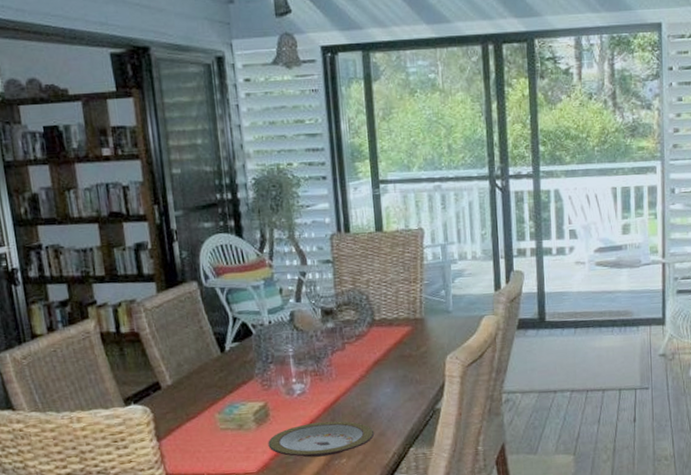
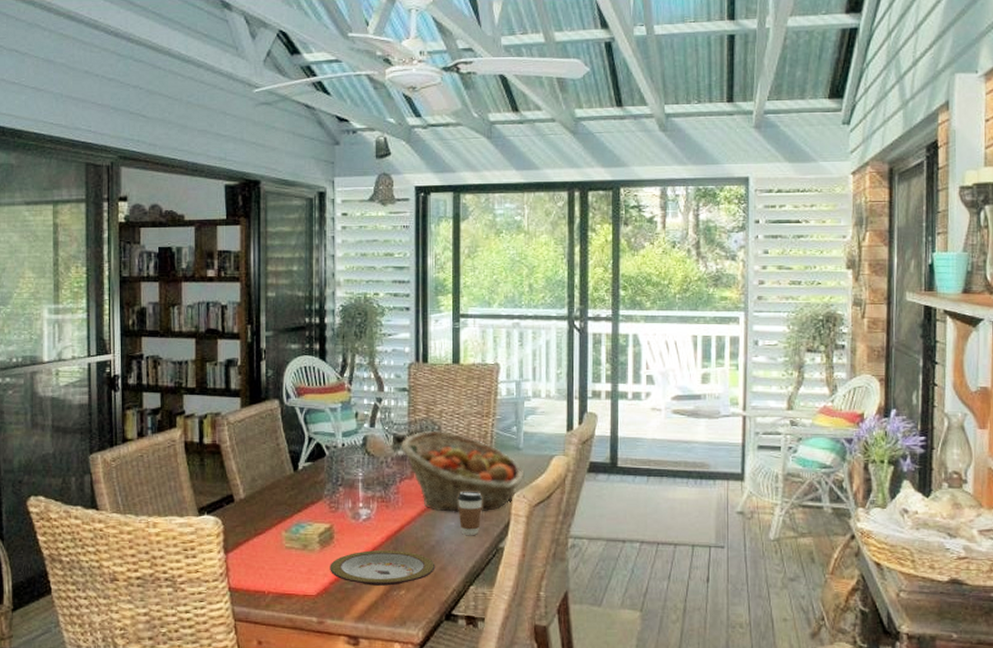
fruit basket: none [330,300,455,380] -> present [401,430,523,512]
coffee cup: none [391,357,417,400] -> present [458,491,483,535]

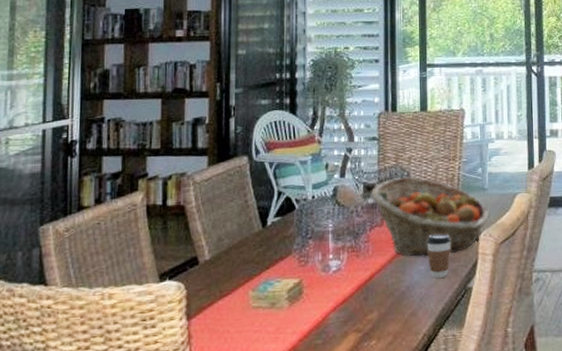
plate: present [330,550,436,586] -> none [299,299,406,339]

